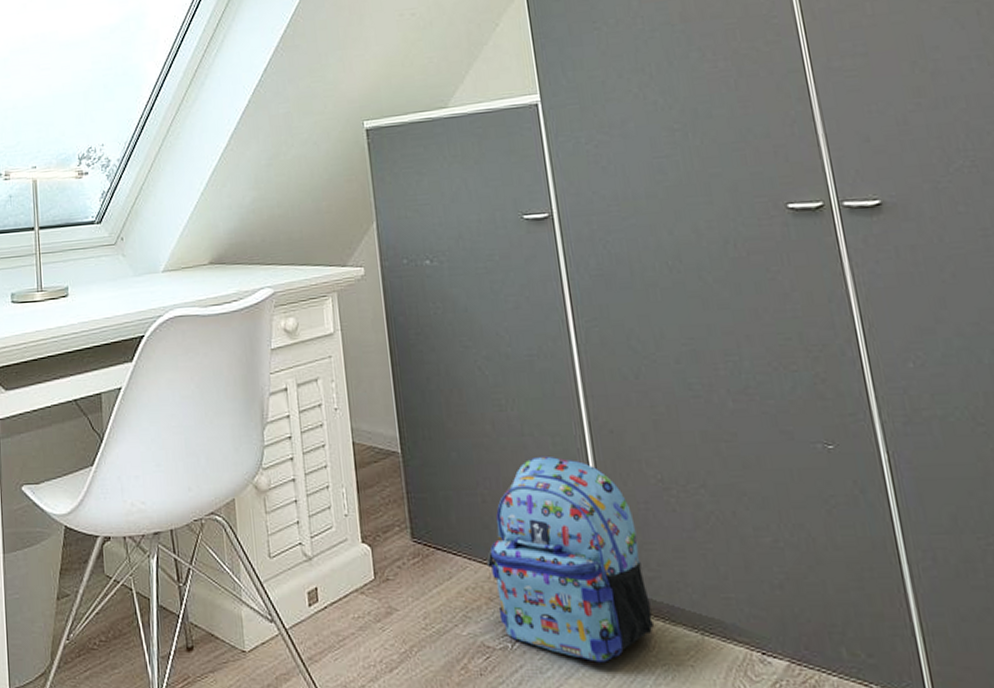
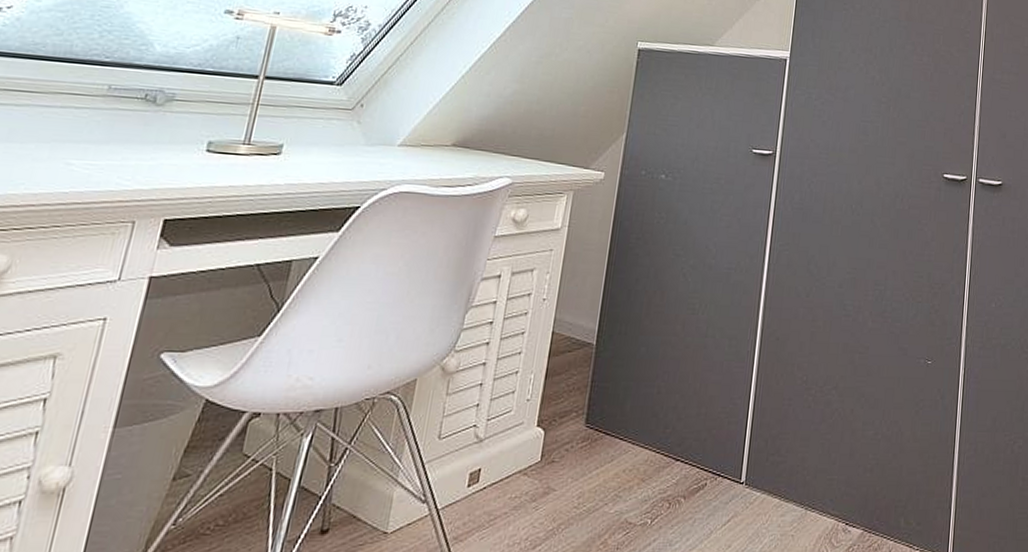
backpack: present [486,456,654,663] -> none [647,355,778,535]

